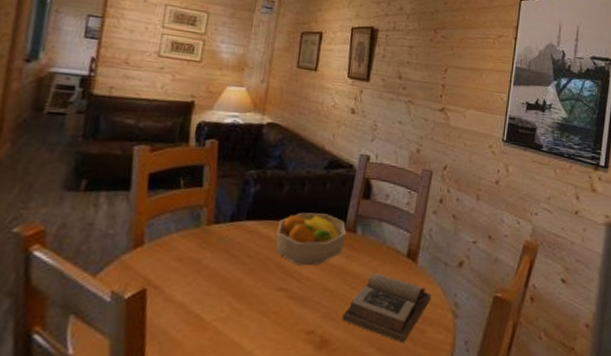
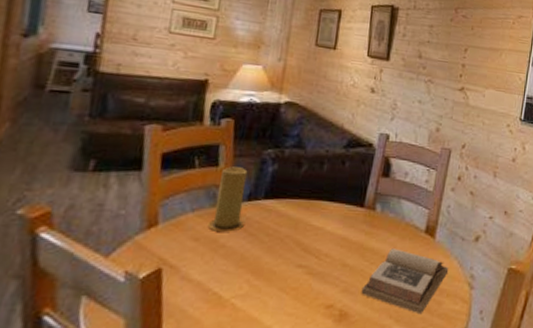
candle: none [191,187,231,253] -> present [207,166,248,232]
fruit bowl: present [275,212,347,266] -> none [294,191,366,243]

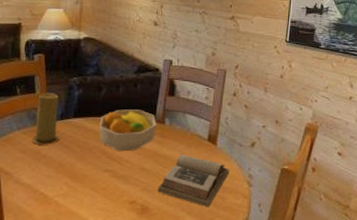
fruit bowl: none [294,191,366,243] -> present [99,109,157,152]

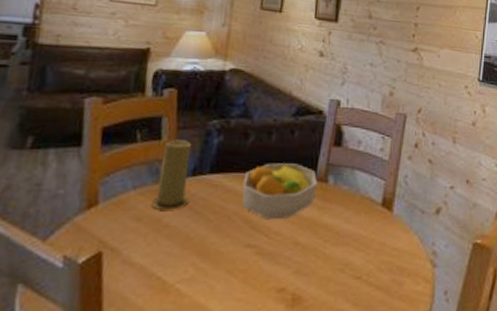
book: present [157,154,230,208] -> none [315,224,409,297]

